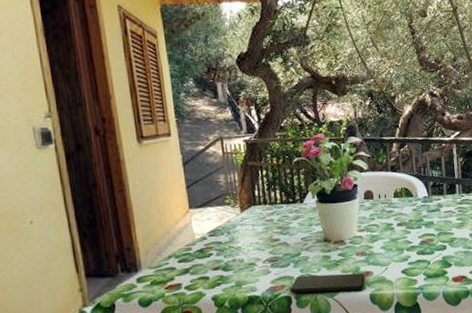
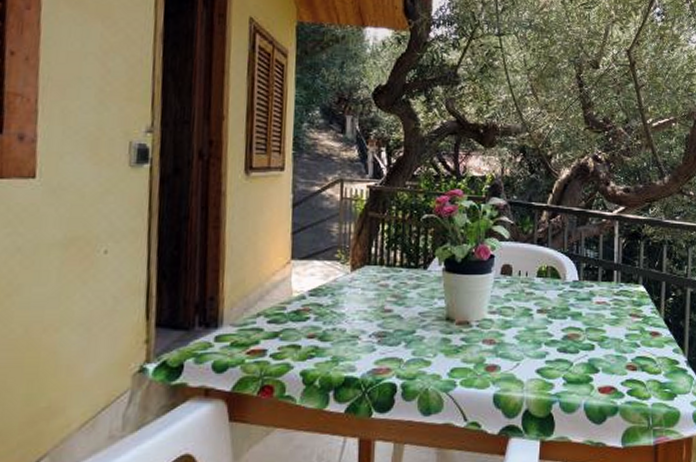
smartphone: present [291,273,365,293] -> none [397,359,489,387]

